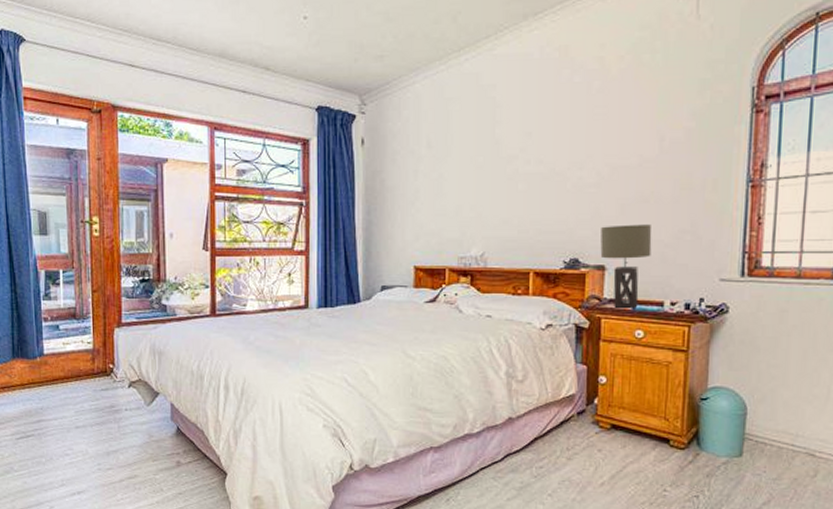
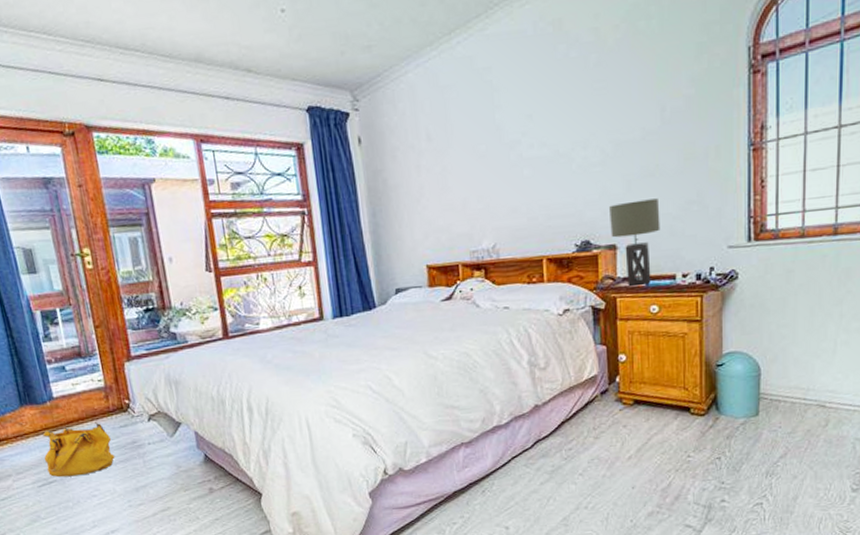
handbag: none [26,382,92,433] -> present [42,422,116,478]

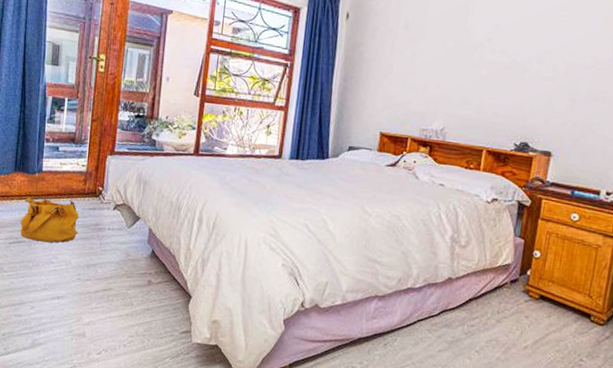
table lamp: present [609,198,661,286] -> none [548,117,597,195]

